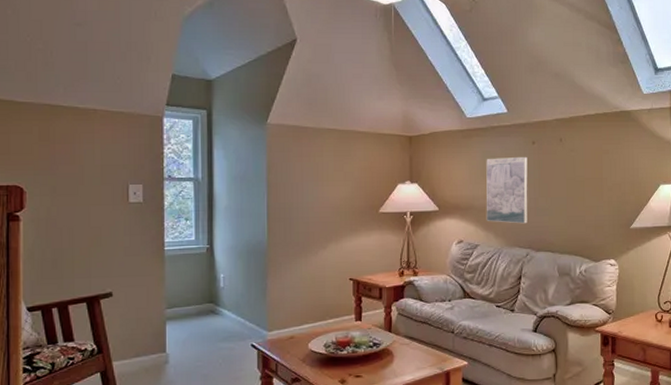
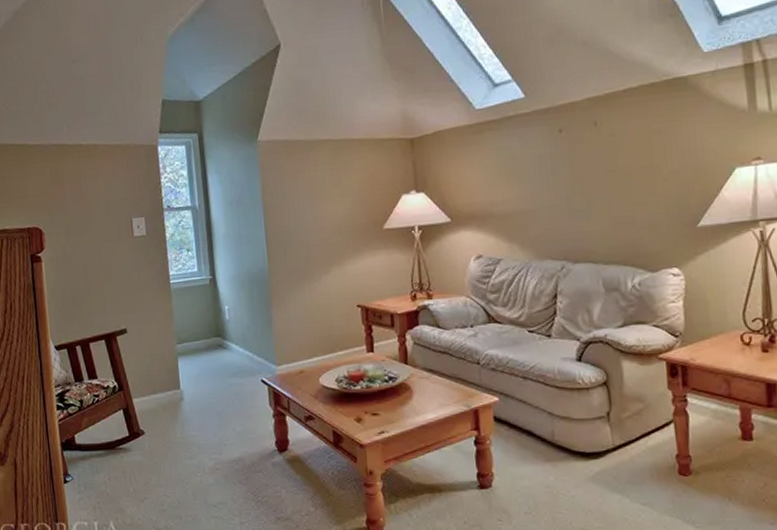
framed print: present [486,156,528,224] -> none [503,148,560,231]

